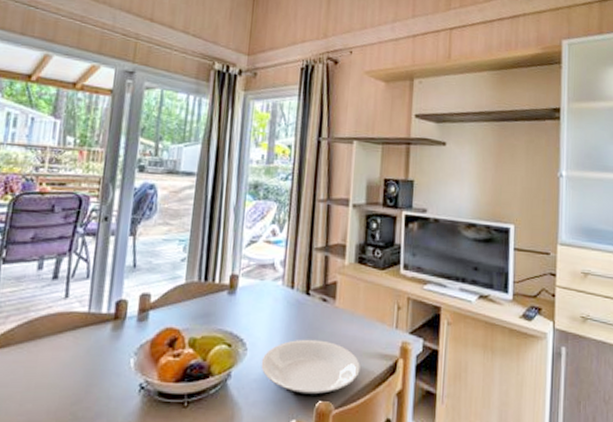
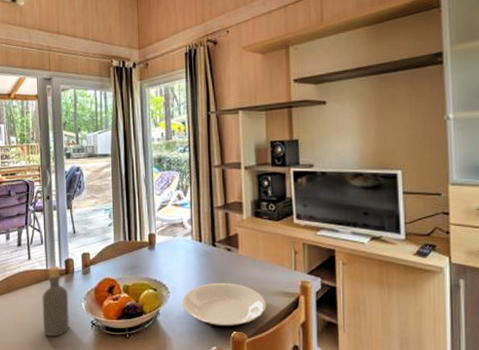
bottle: none [70,308,114,405] -> present [42,266,69,337]

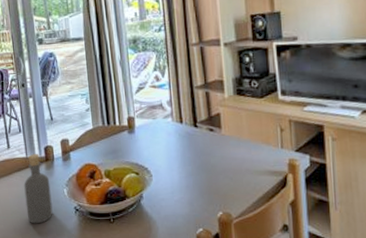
plate: present [182,282,266,328] -> none [165,163,253,210]

